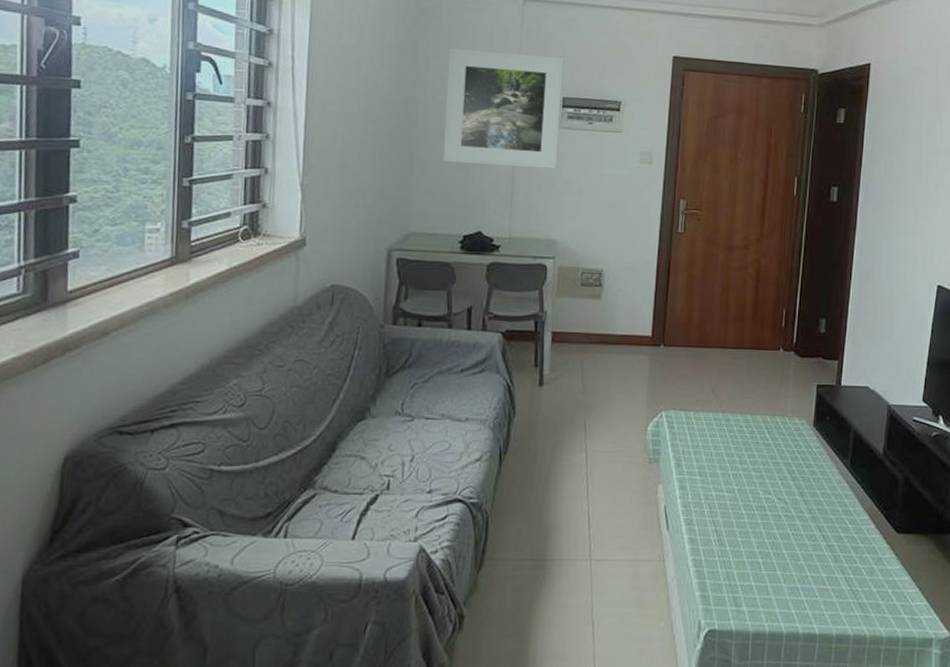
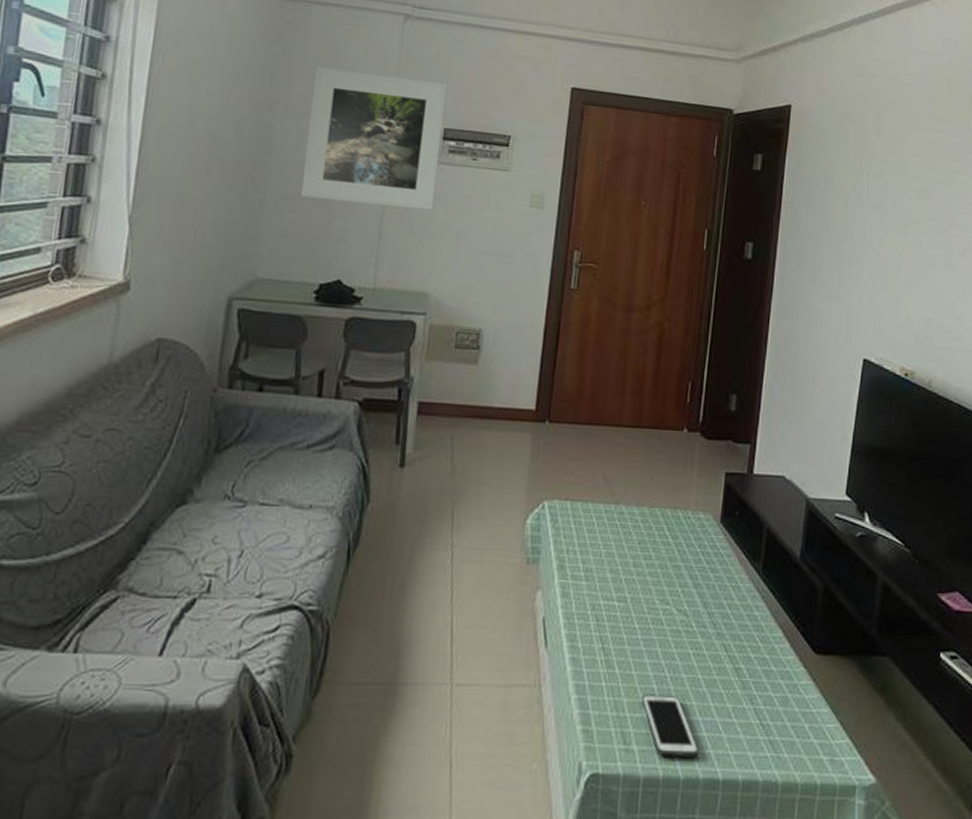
cell phone: none [750,567,799,616] -> present [642,694,699,757]

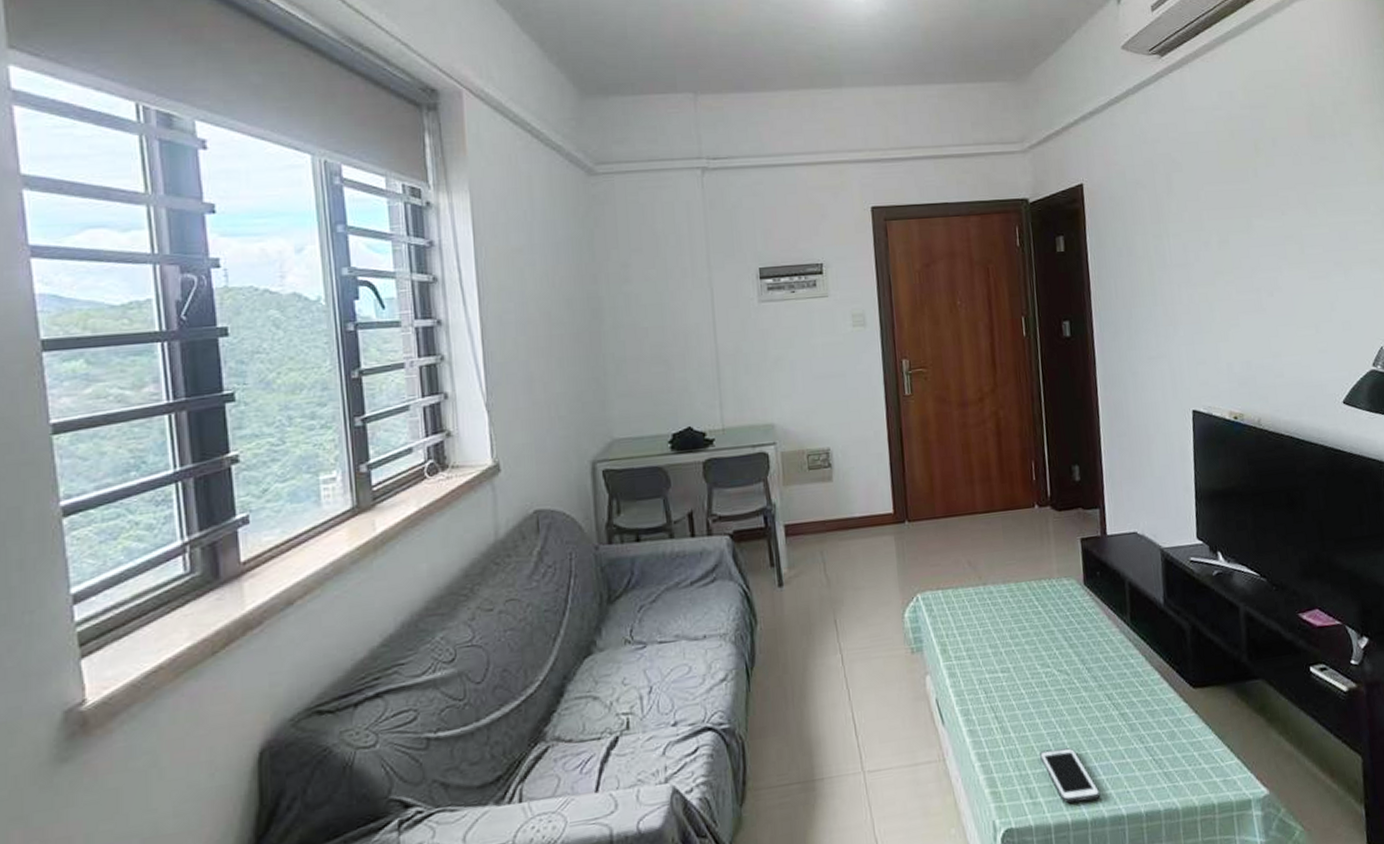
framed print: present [300,67,448,210] -> none [628,225,764,357]

